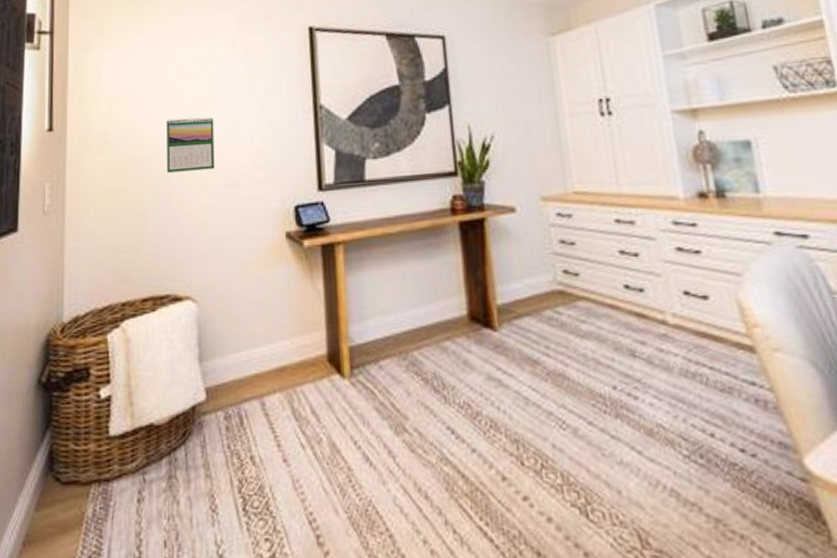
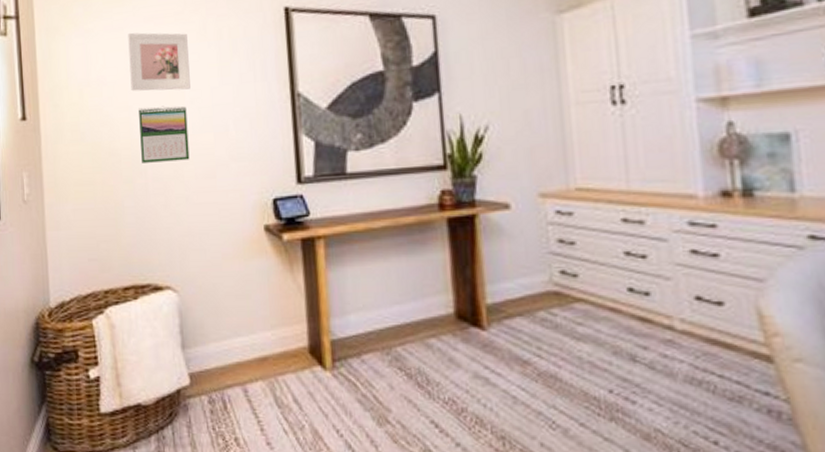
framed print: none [160,48,218,103] -> present [128,32,191,92]

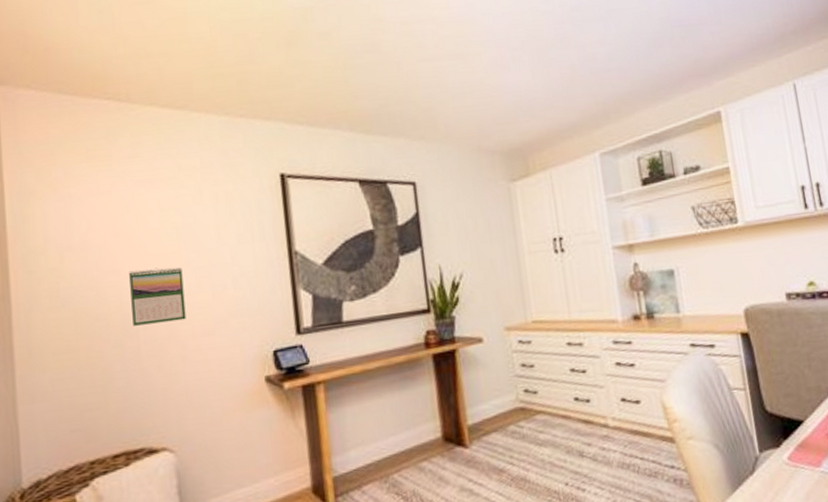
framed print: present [128,32,191,92] -> none [116,196,186,255]

